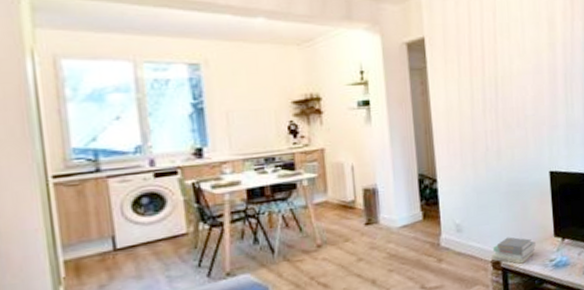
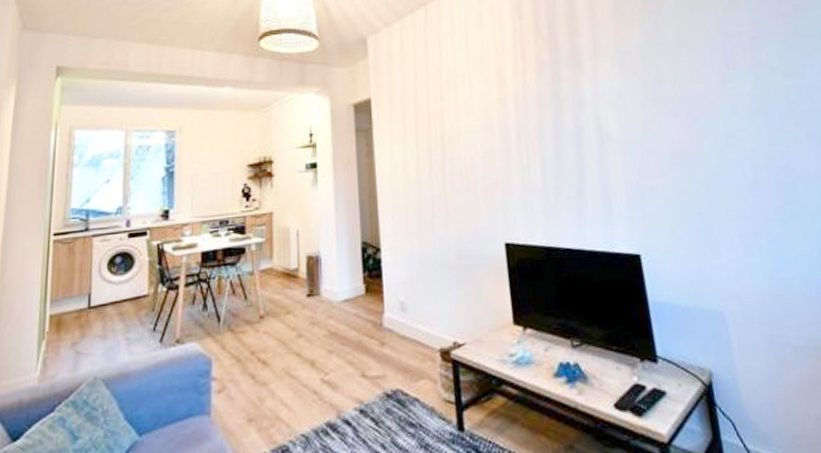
books: present [491,237,537,264] -> none [440,321,493,356]

